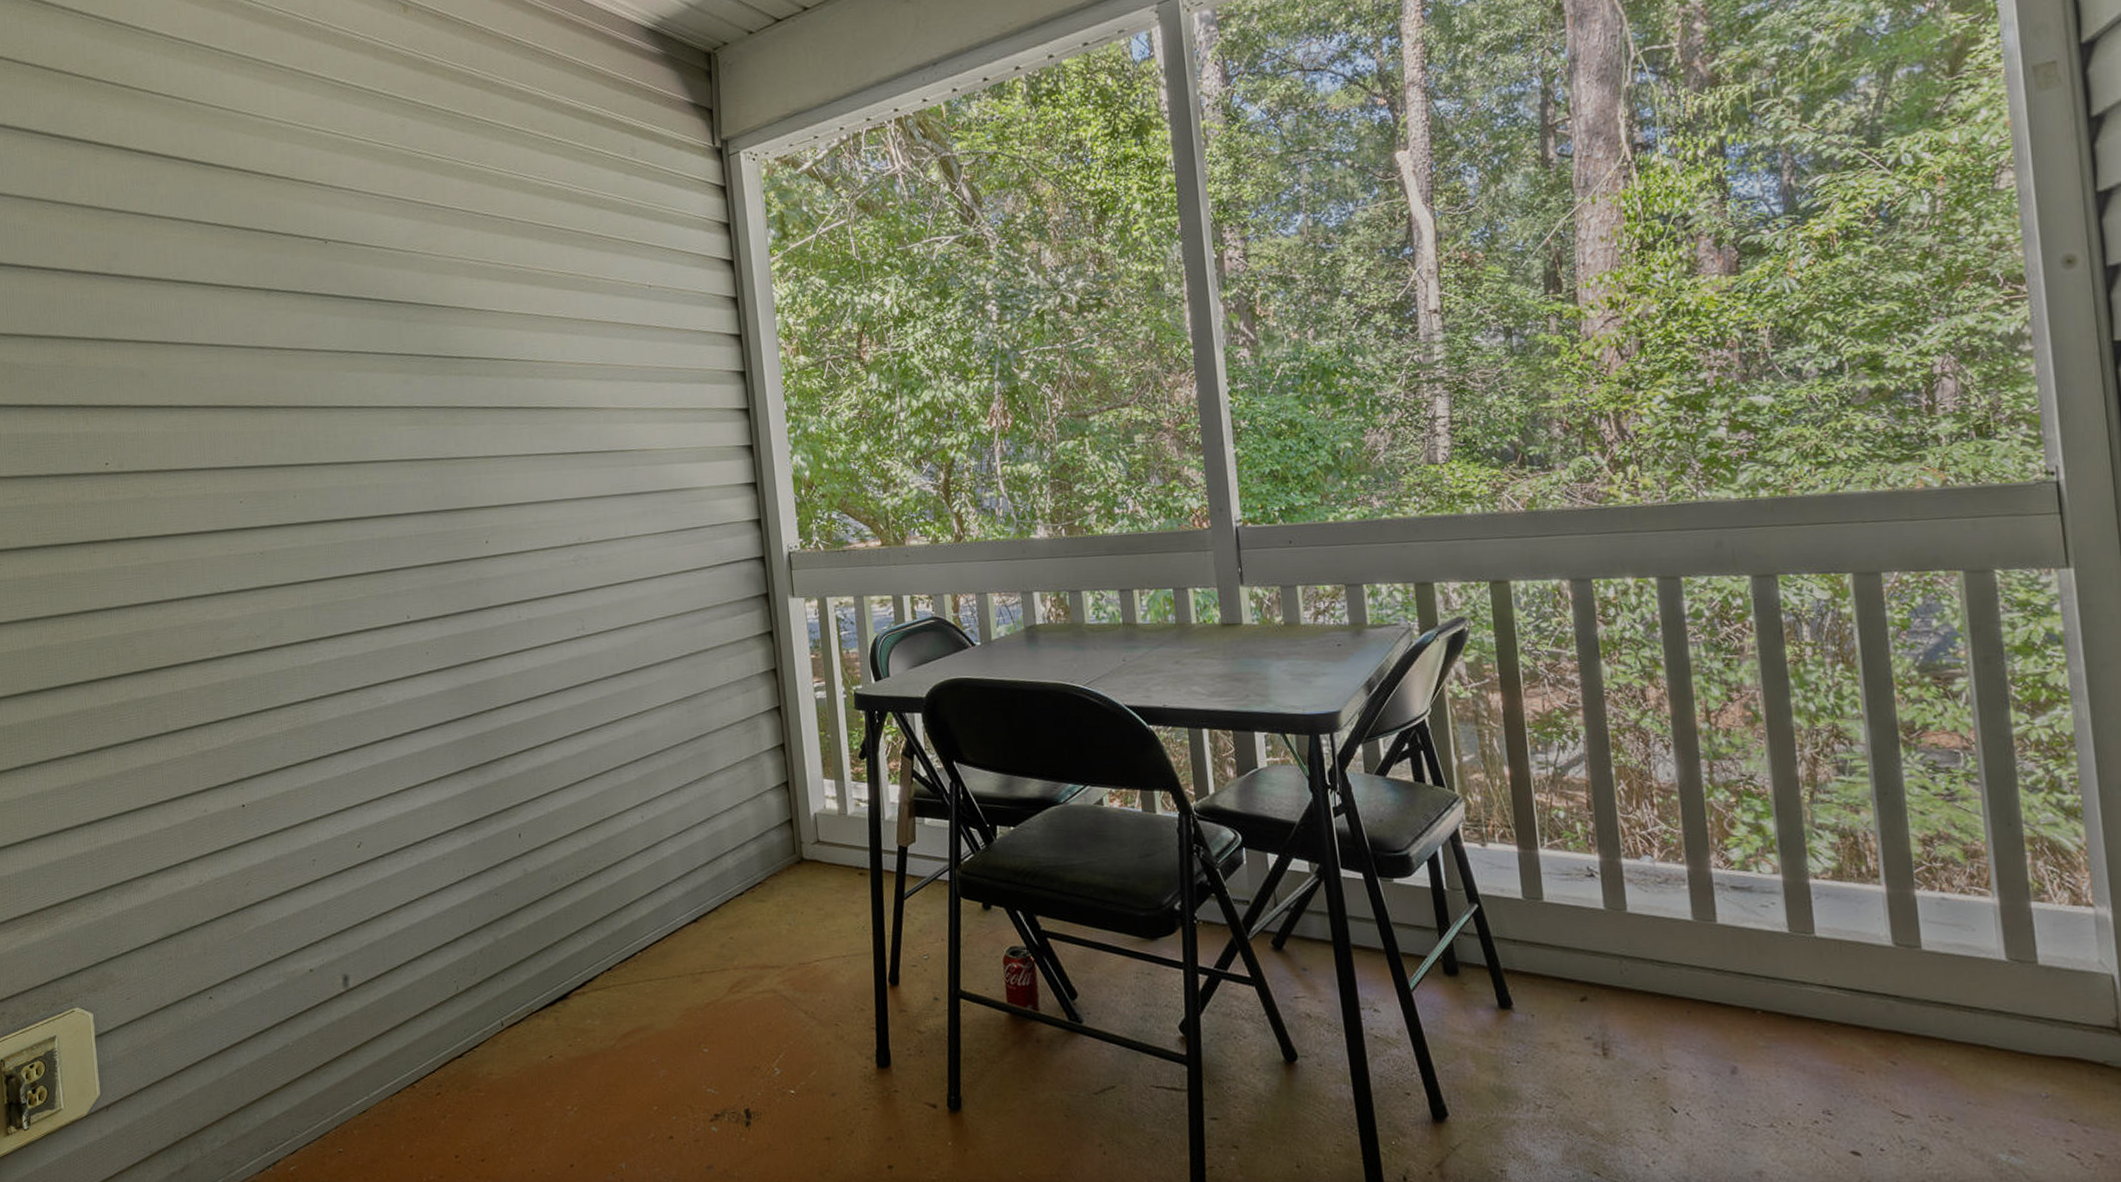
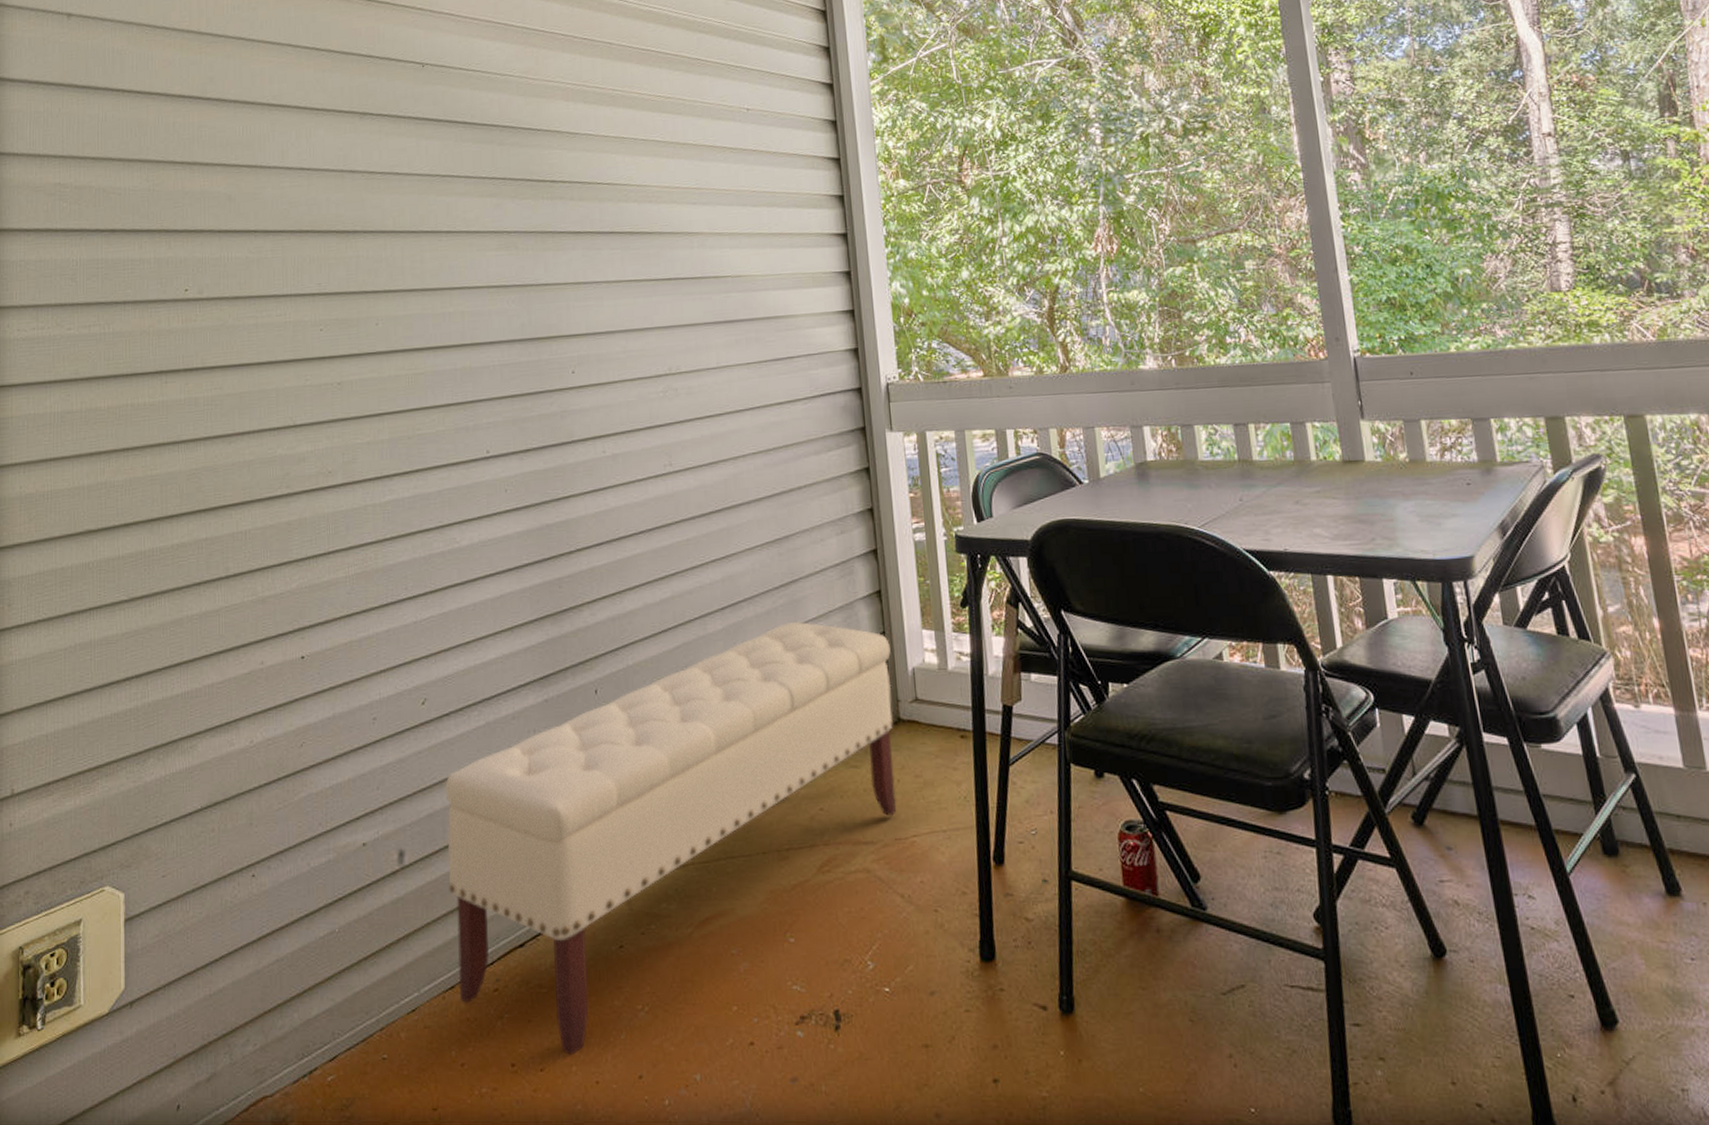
bench: none [383,771,801,1149] -> present [445,621,897,1056]

